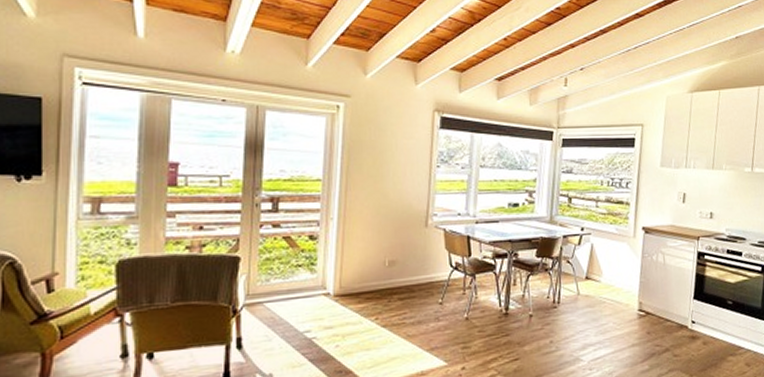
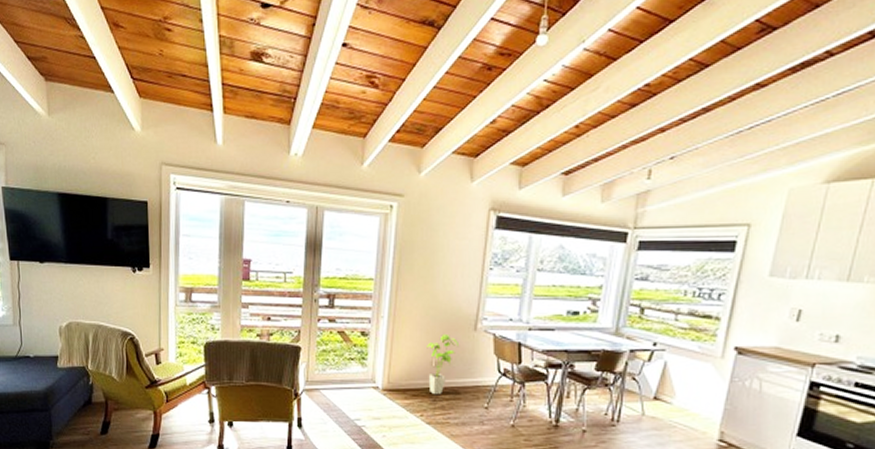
house plant: none [379,231,411,295] -> present [427,333,458,394]

